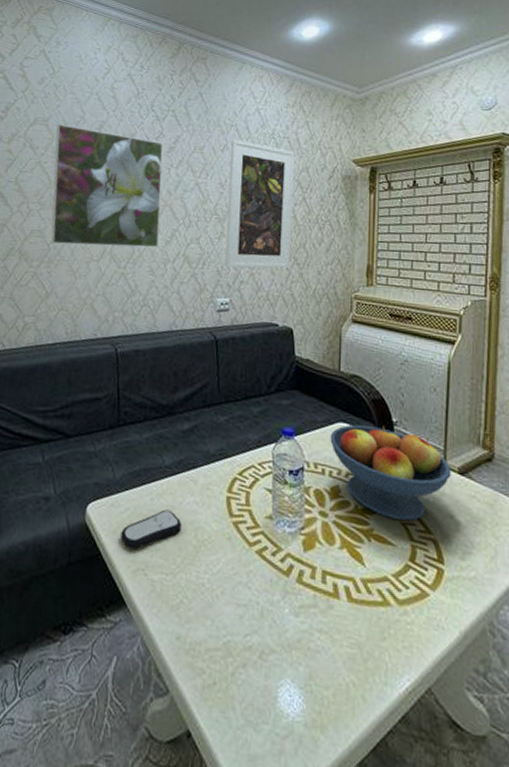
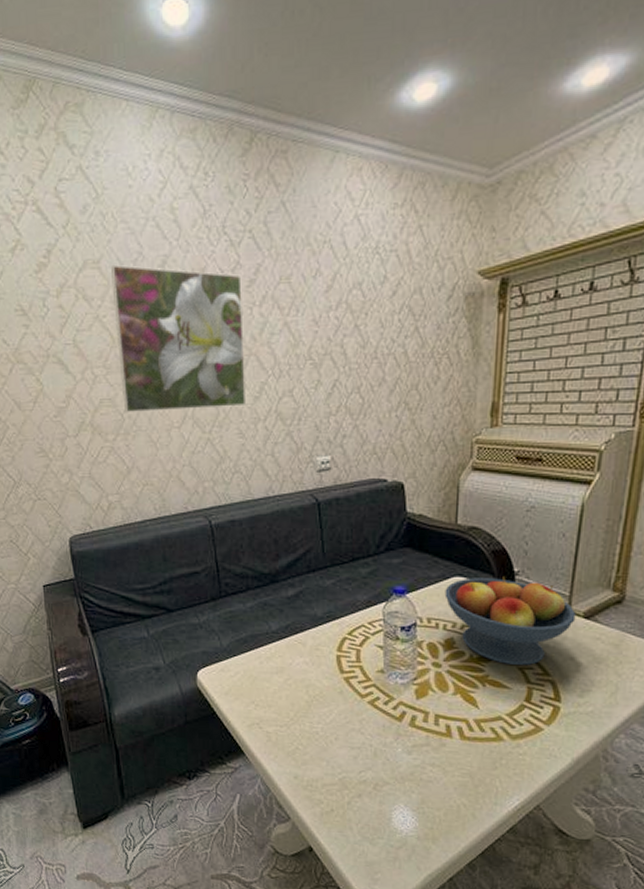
remote control: present [120,509,182,549] -> none [233,671,293,707]
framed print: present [225,139,295,269] -> none [324,260,405,421]

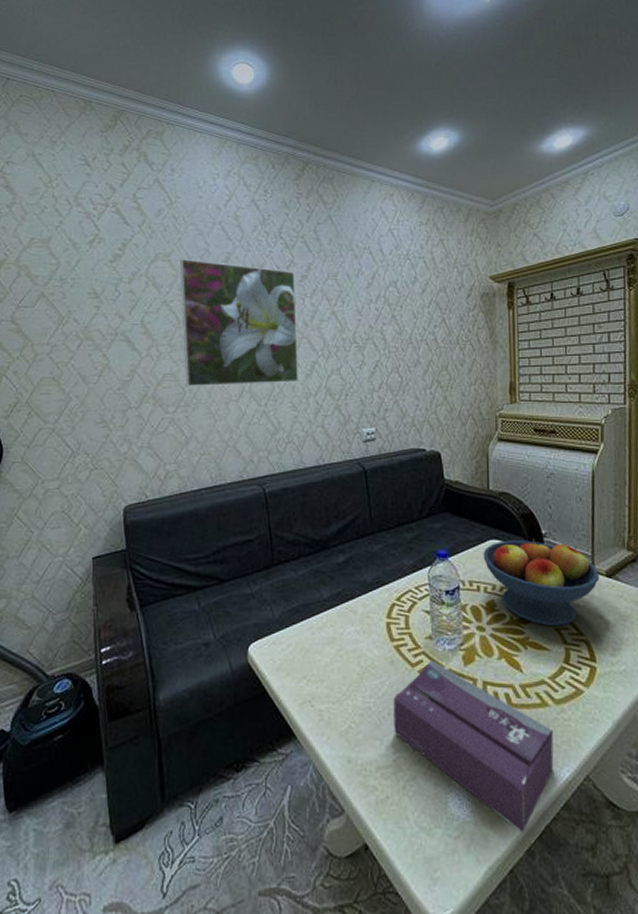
tissue box: none [341,692,505,849] -> present [393,660,554,833]

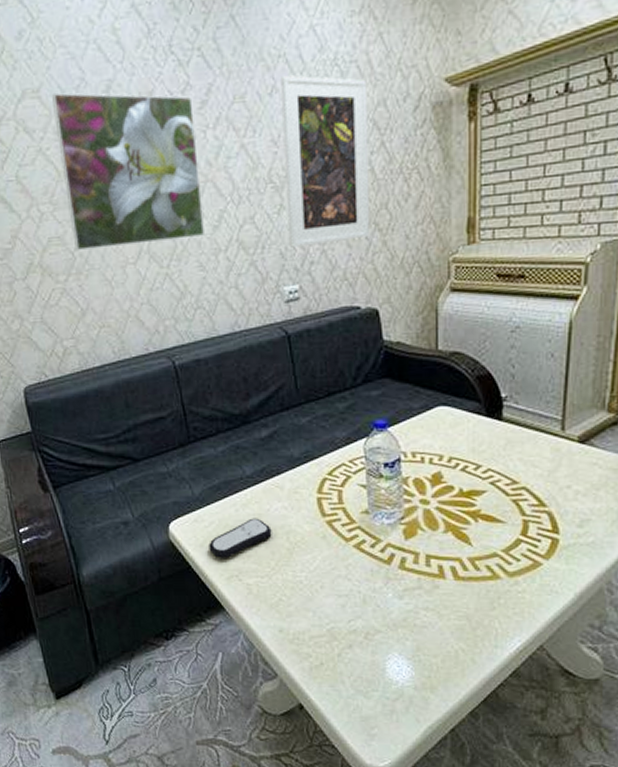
remote control: none [285,641,344,682] -> present [209,518,272,558]
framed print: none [366,262,433,396] -> present [281,75,369,248]
tissue box: present [393,660,554,833] -> none [326,534,504,697]
fruit bowl: present [483,539,600,627] -> none [429,403,570,498]

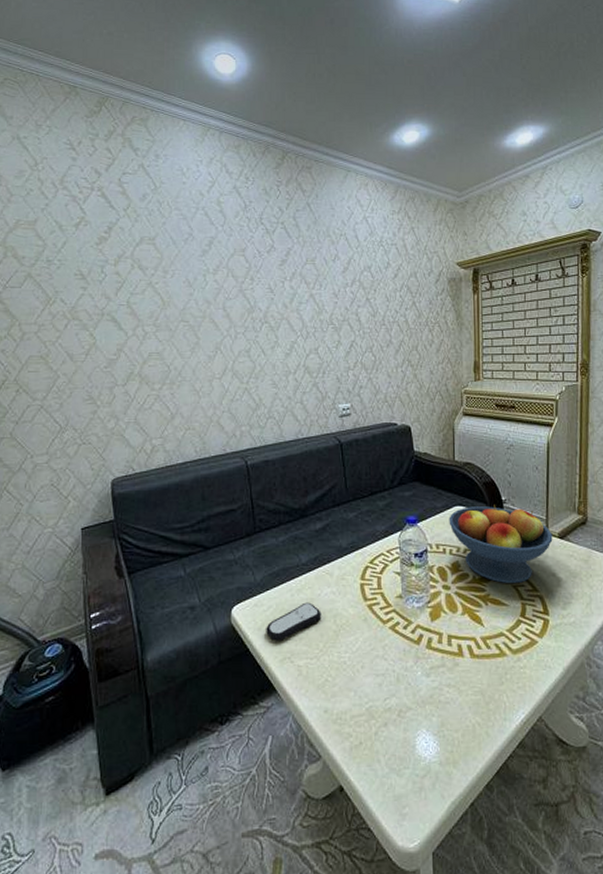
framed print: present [51,92,206,251] -> none [164,242,279,366]
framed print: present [281,75,369,248] -> none [342,248,404,374]
fruit bowl: none [429,403,570,498] -> present [449,505,553,584]

